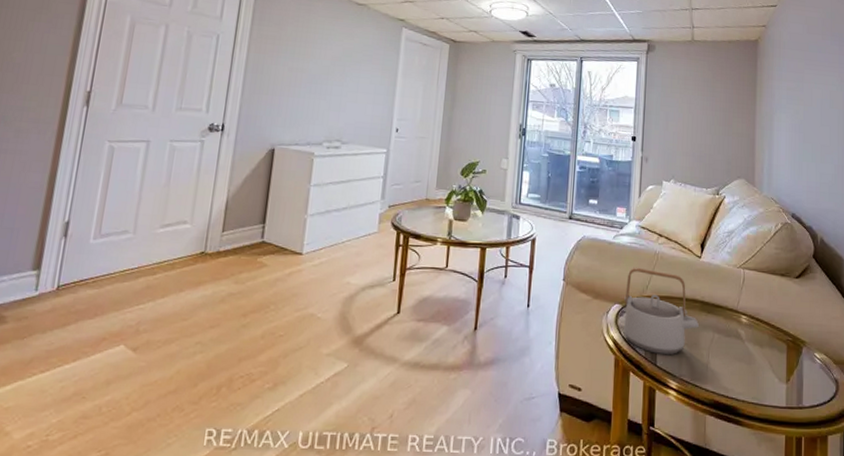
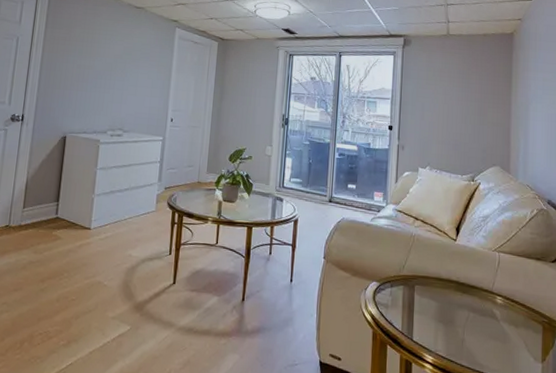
teapot: present [624,267,699,356] -> none [381,248,454,332]

